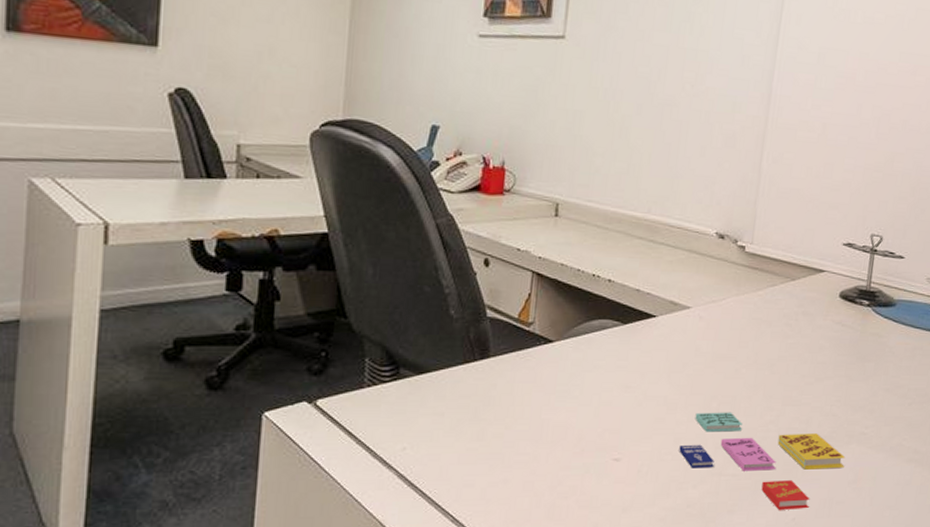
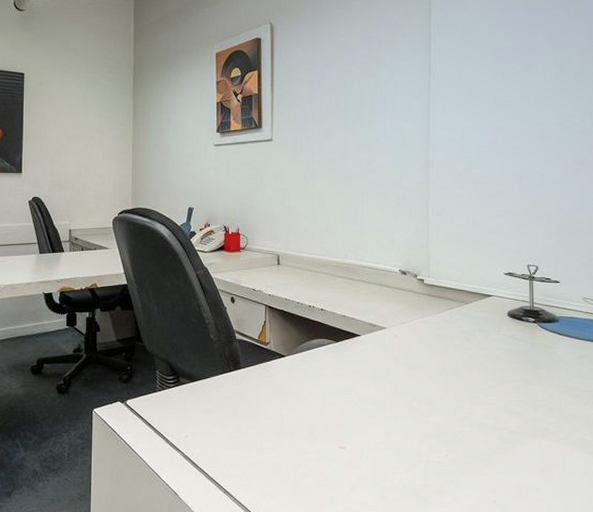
books: present [679,412,846,510] -> none [391,410,534,493]

